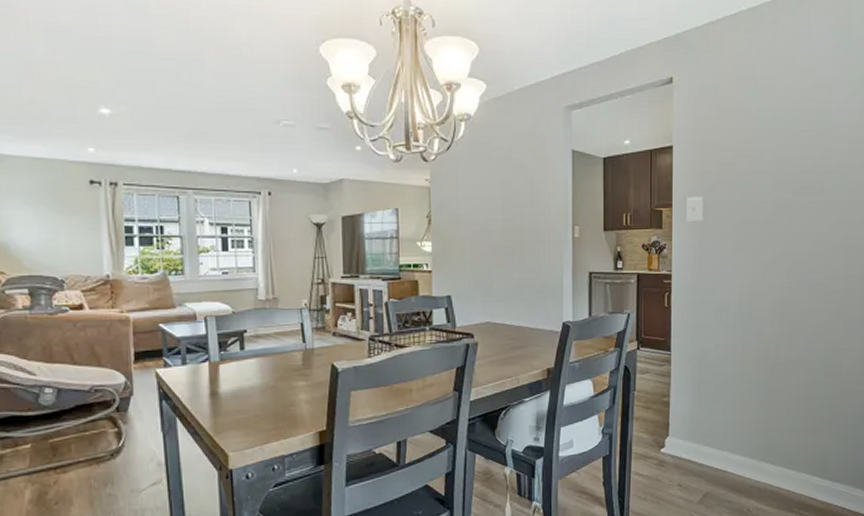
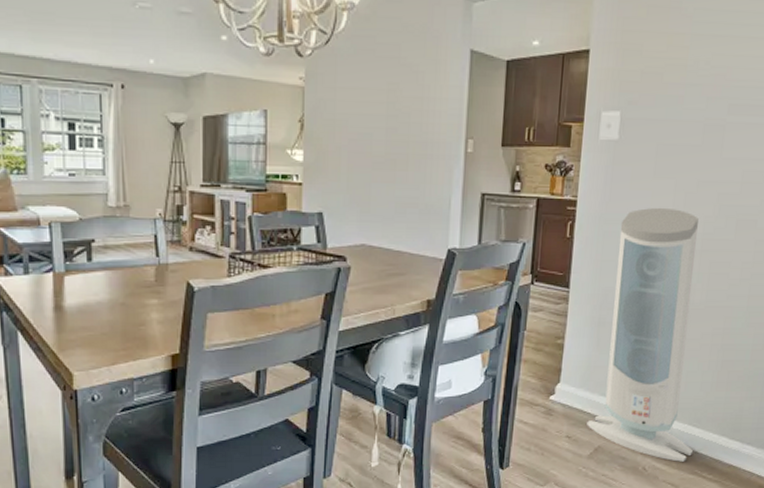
air purifier: none [695,277,790,502] -> present [587,208,699,462]

